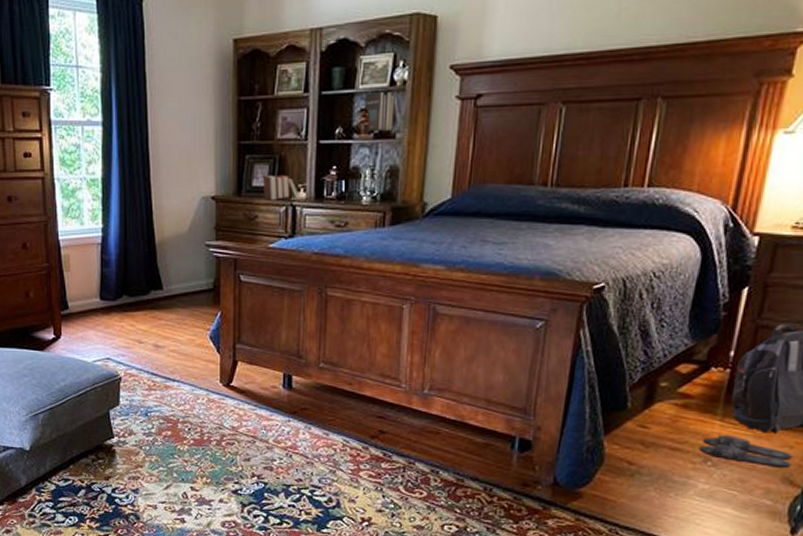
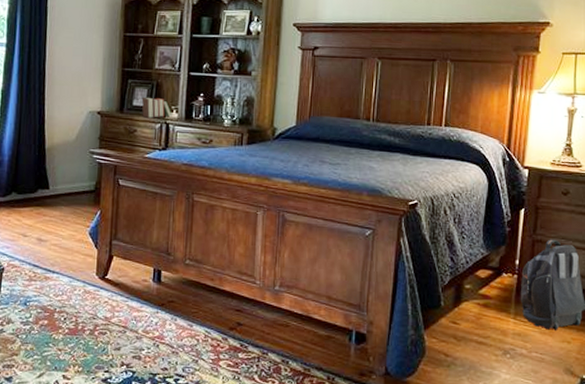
books: present [363,91,395,133] -> none [225,38,251,70]
slippers: present [699,435,792,467] -> none [499,331,570,360]

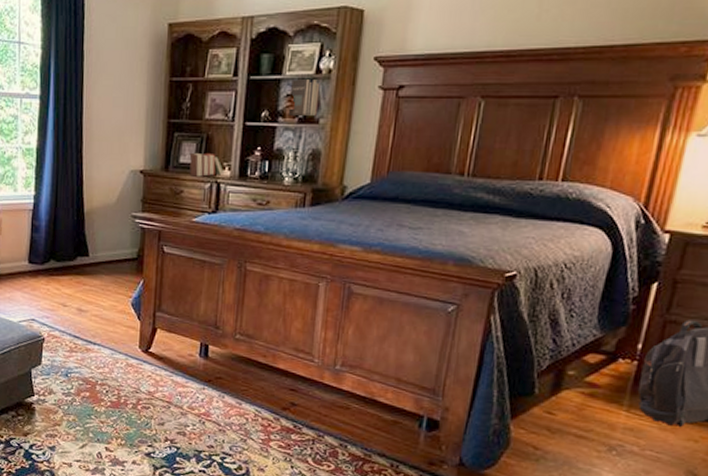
books: none [225,38,251,70] -> present [288,78,320,117]

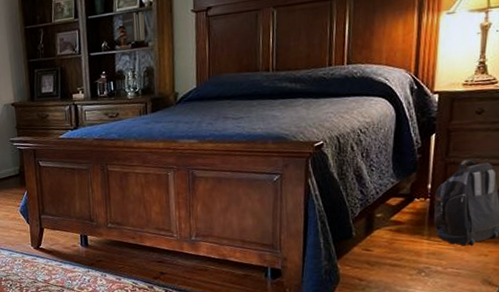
books: present [189,152,224,177] -> none [50,81,79,103]

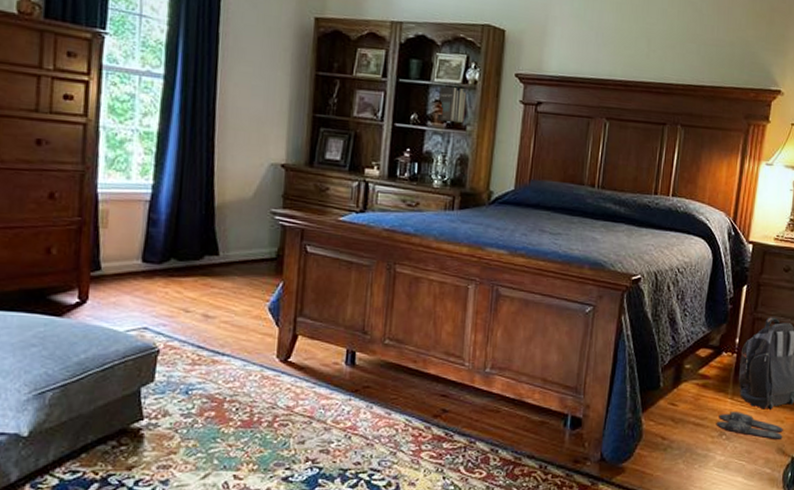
slippers: none [413,250,488,272] -> present [716,411,783,439]

